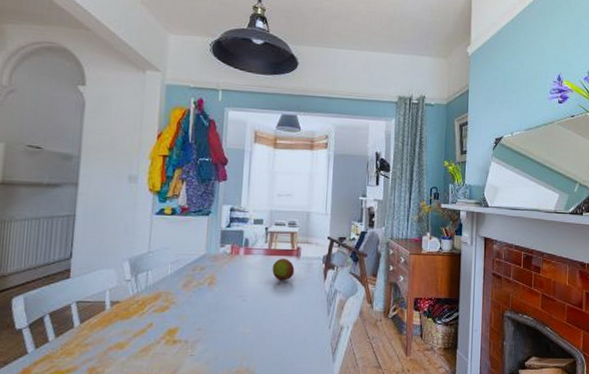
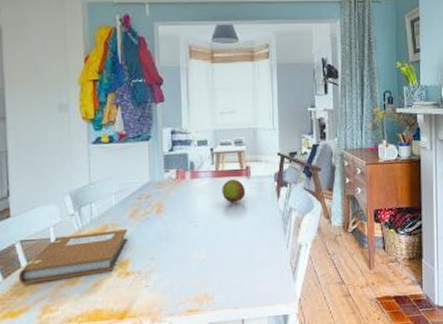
notebook: none [69,298,180,343] -> present [18,229,128,283]

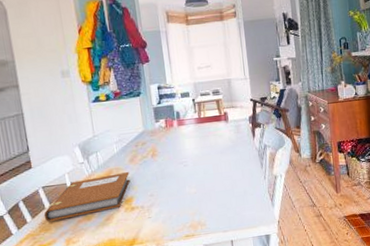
fruit: present [222,179,246,204] -> none [205,124,226,145]

